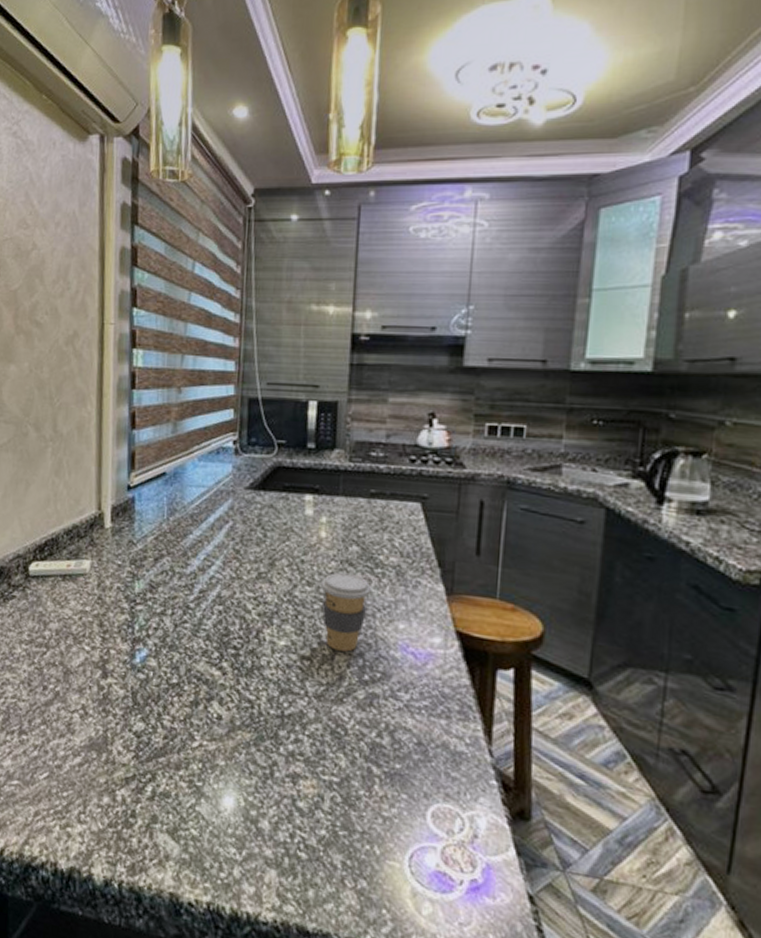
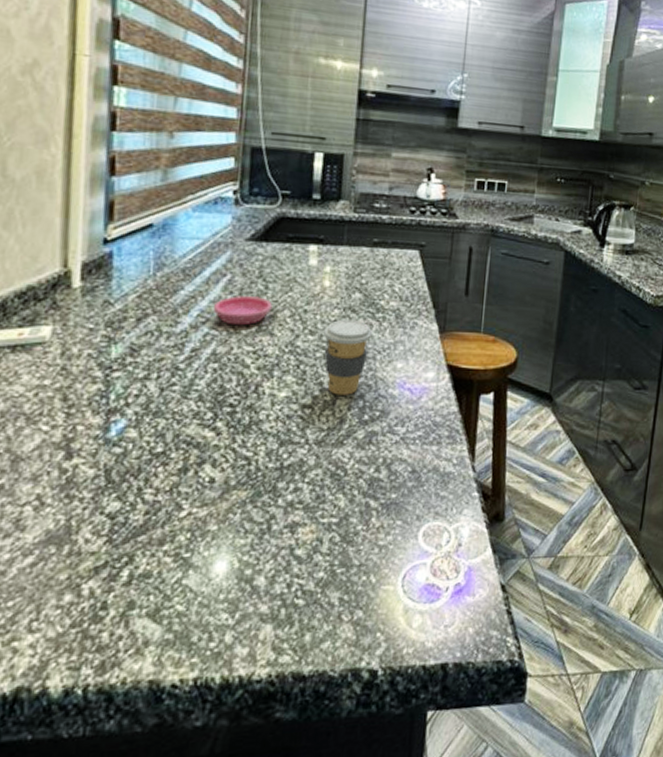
saucer: none [218,542,271,572] -> present [214,296,272,326]

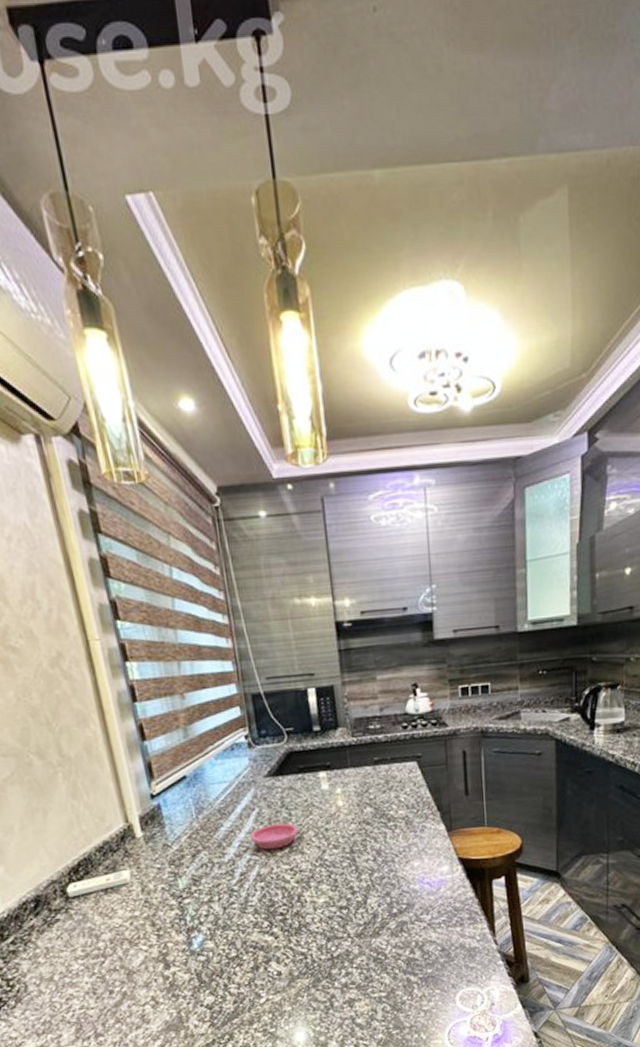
coffee cup: present [324,319,374,395] -> none [345,830,389,896]

